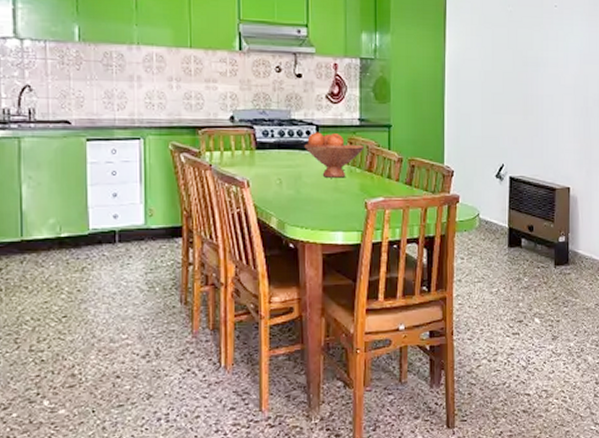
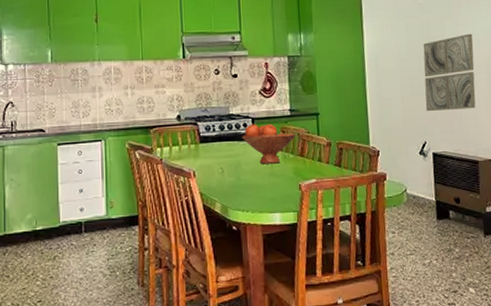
wall art: none [506,49,562,132] -> present [423,33,476,112]

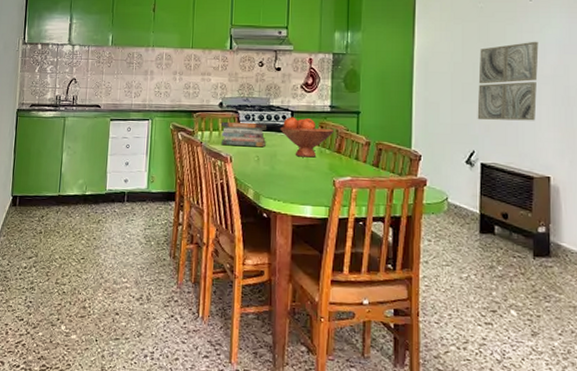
book stack: none [181,133,230,159] -> present [221,121,268,148]

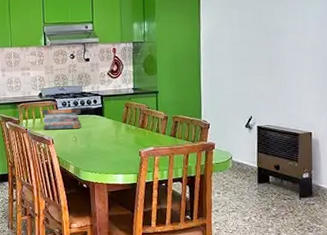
fruit bowl: present [280,117,334,158] -> none [92,100,138,134]
wall art: present [477,41,539,121] -> none [253,19,302,90]

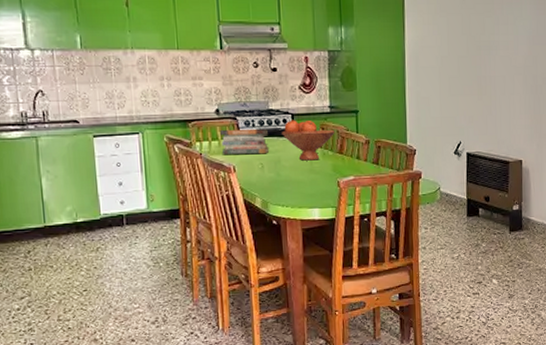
fruit bowl: none [92,100,138,134] -> present [282,120,335,161]

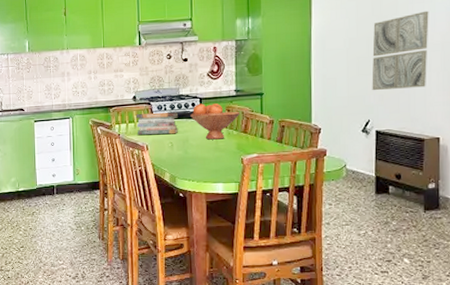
wall art: none [462,33,513,112] -> present [372,10,429,91]

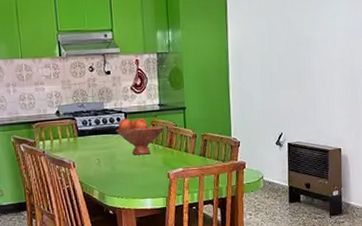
book stack: present [136,111,179,135] -> none [61,126,106,152]
wall art: present [372,10,429,91] -> none [283,28,331,105]

